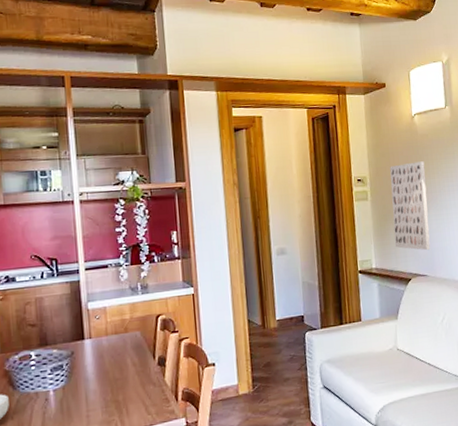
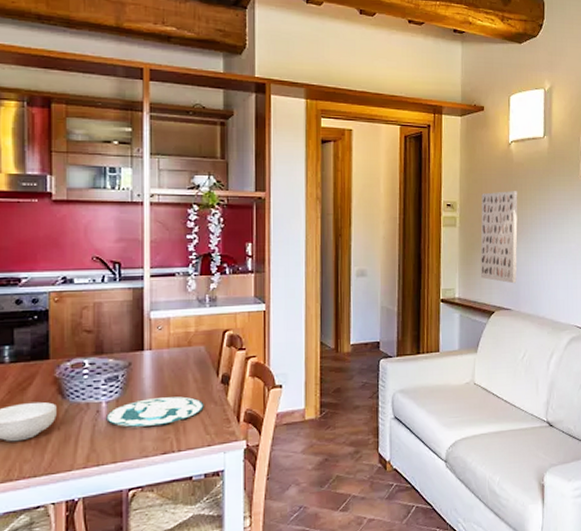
plate: none [54,380,144,412] -> present [106,396,204,427]

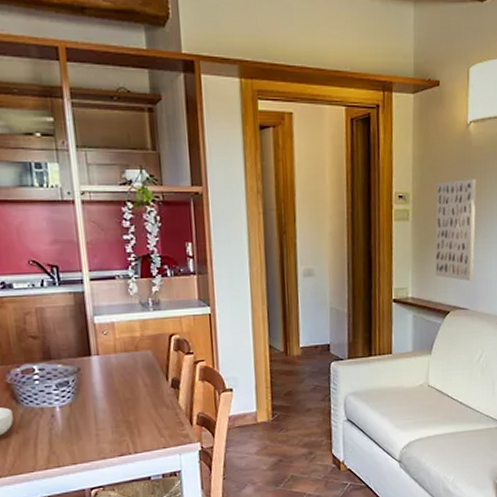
plate: present [106,396,204,427] -> none [61,400,156,431]

